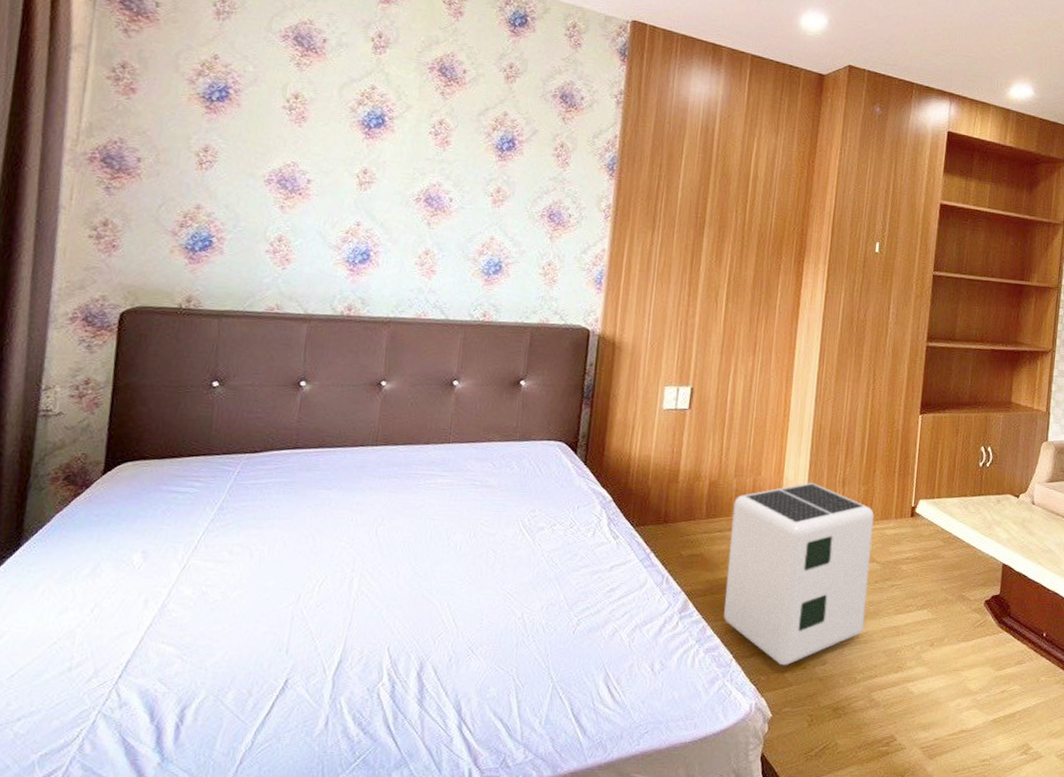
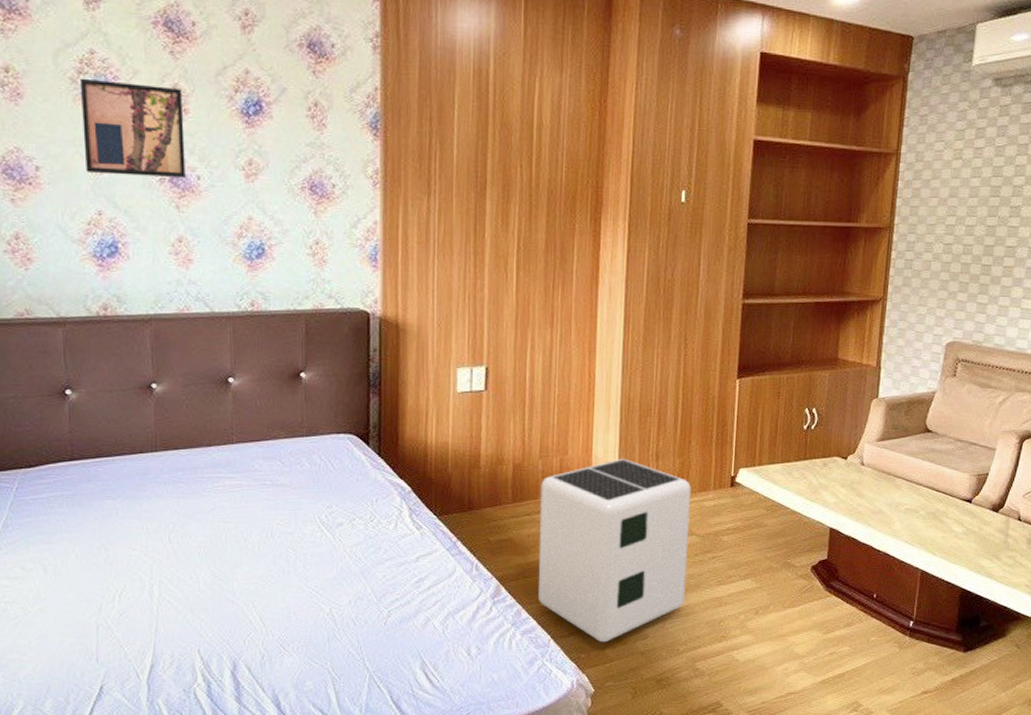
wall art: none [352,108,447,200] -> present [79,78,185,179]

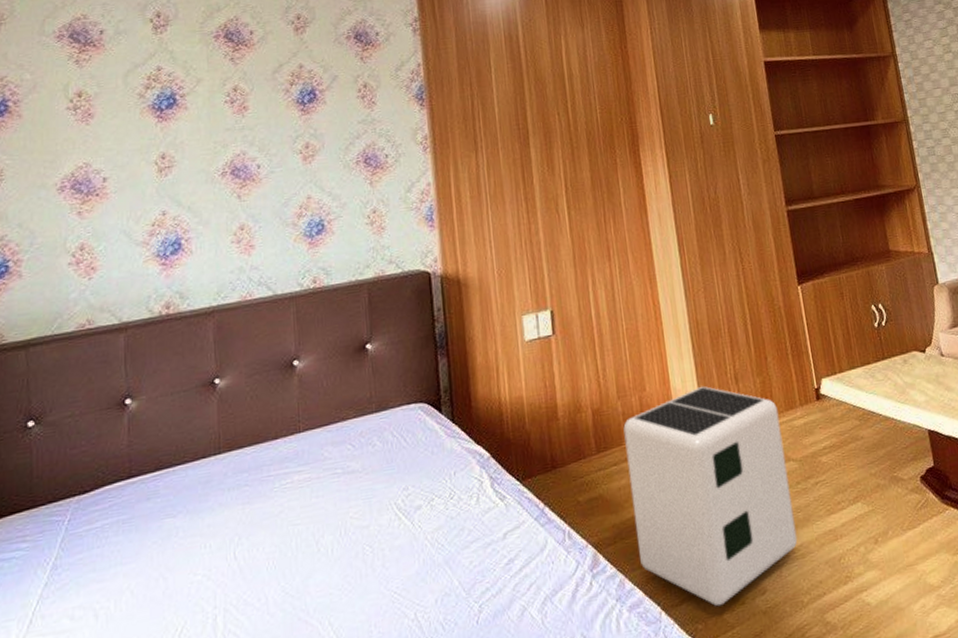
wall art: present [79,78,185,179] -> none [147,89,246,176]

